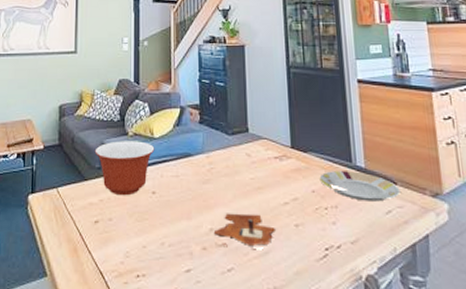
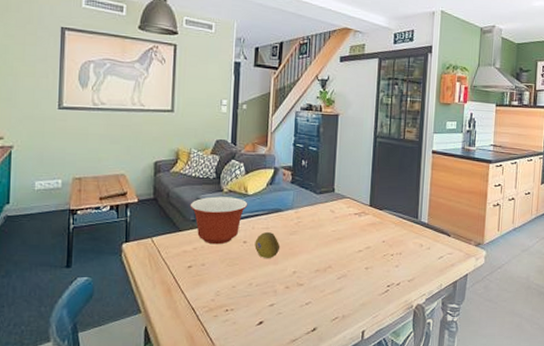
fruit: none [164,181,193,212] -> present [254,232,280,258]
candle: present [215,213,275,250] -> none [297,259,349,288]
plate: present [319,171,400,202] -> none [390,225,452,250]

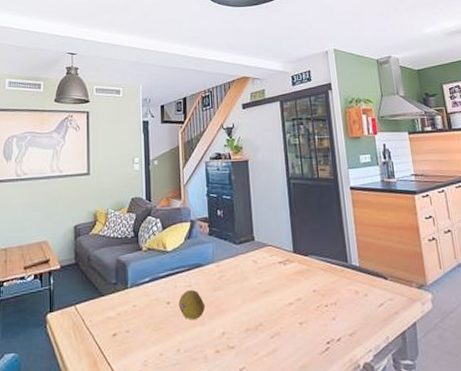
mixing bowl: present [190,196,248,245] -> none [110,255,168,308]

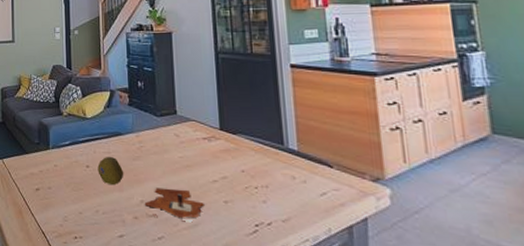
candle: none [226,315,282,349] -> present [145,187,204,223]

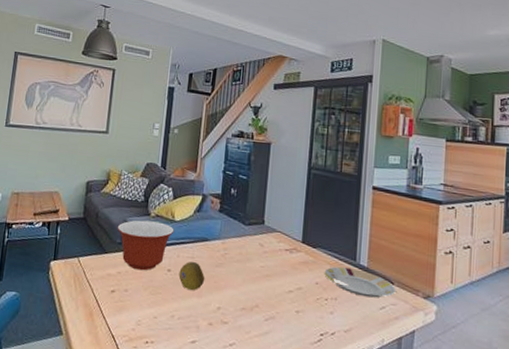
mixing bowl: none [33,120,88,168] -> present [117,220,175,271]
candle: present [145,187,204,223] -> none [222,295,278,331]
plate: none [249,152,336,184] -> present [324,266,396,298]

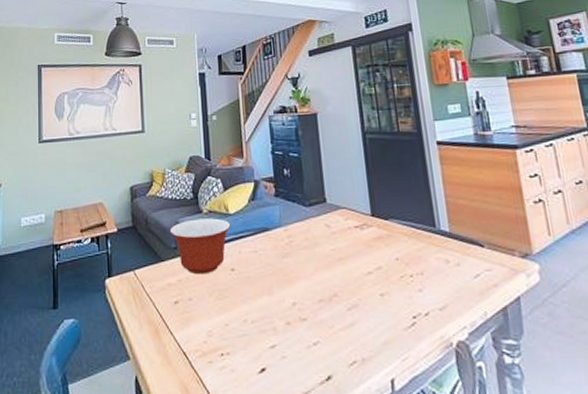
fruit: present [178,262,205,290] -> none [243,256,274,288]
plate: present [324,266,396,298] -> none [402,236,488,266]

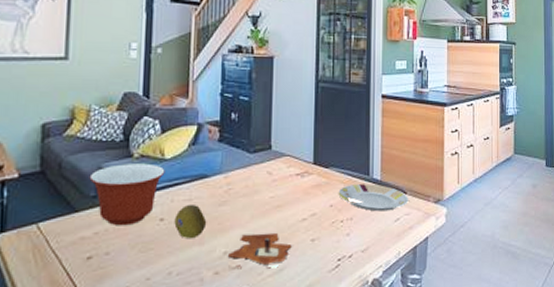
fruit: none [243,256,274,288] -> present [174,205,207,238]
candle: none [297,285,360,322] -> present [229,232,292,269]
plate: none [402,236,488,266] -> present [338,184,409,212]

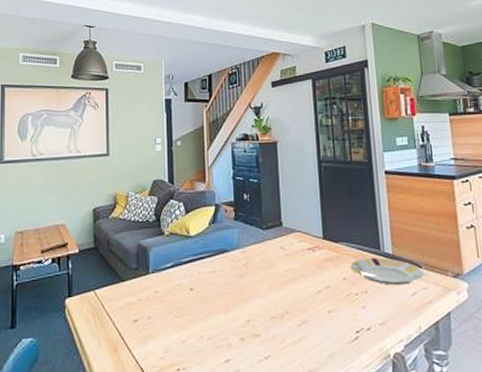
mixing bowl: present [89,163,165,226] -> none [131,240,191,294]
fruit: present [174,205,207,238] -> none [202,276,230,306]
candle: present [229,232,292,269] -> none [252,303,309,337]

